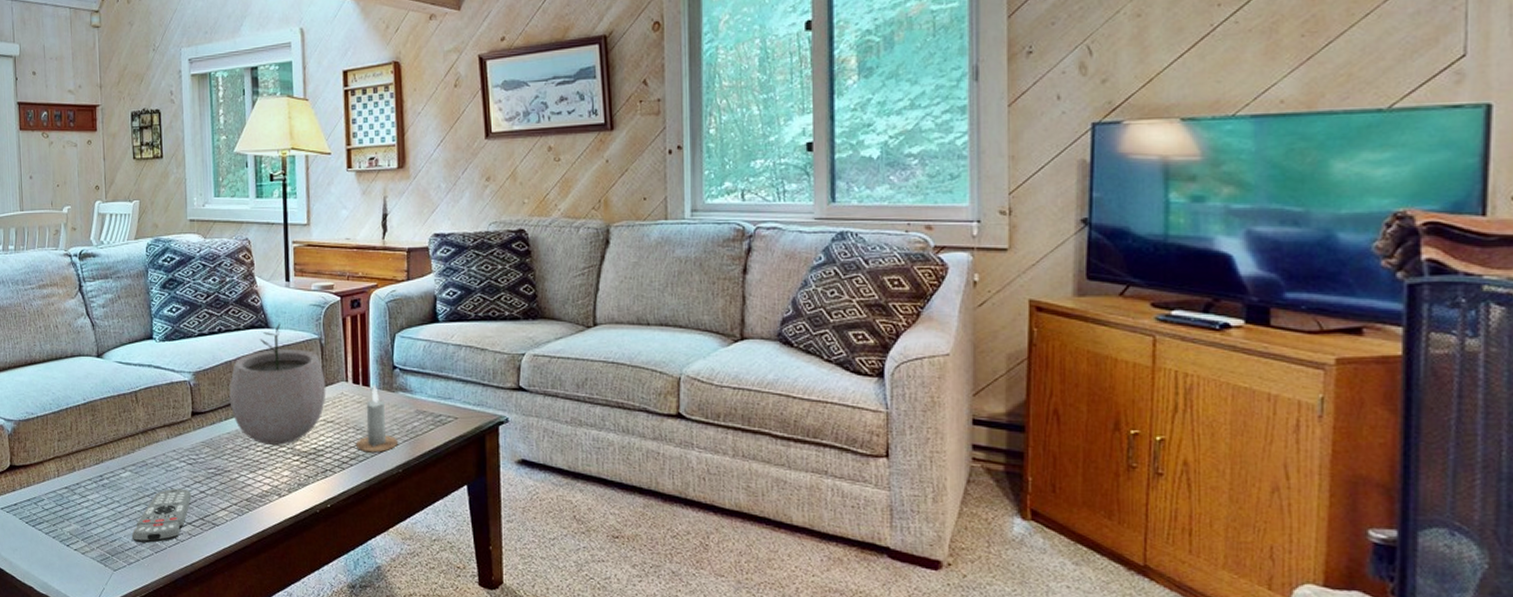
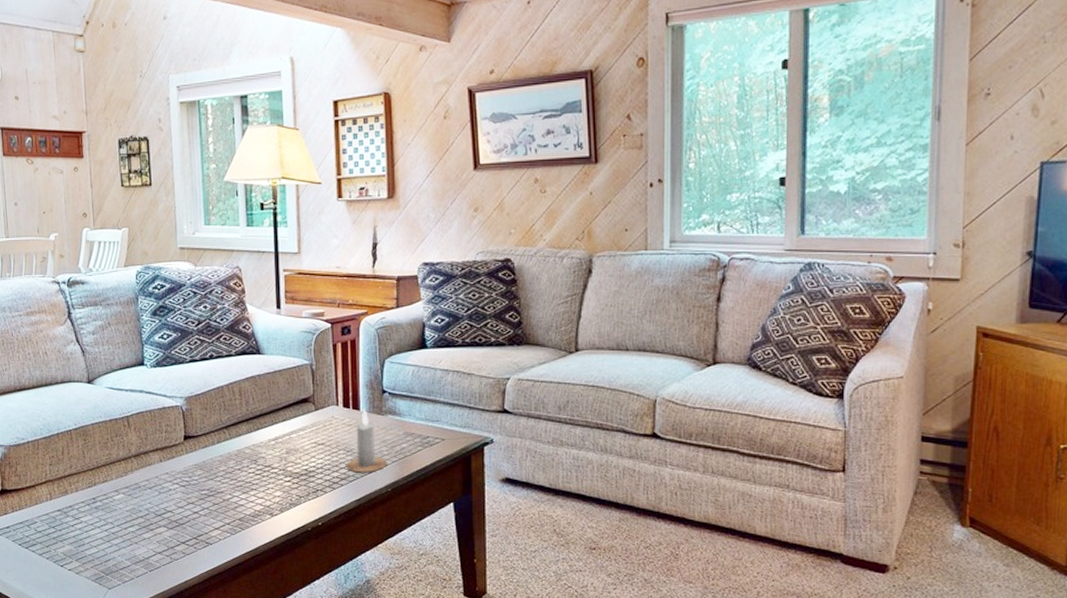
remote control: present [131,488,192,543] -> none [125,509,185,562]
plant pot: present [229,322,326,445] -> none [221,348,317,467]

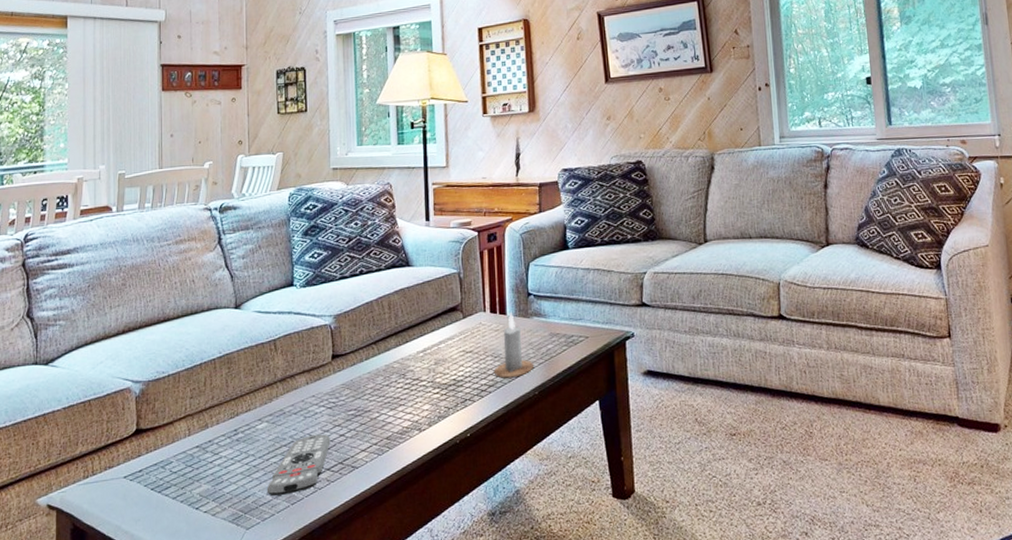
remote control: none [125,509,185,562] -> present [266,434,331,496]

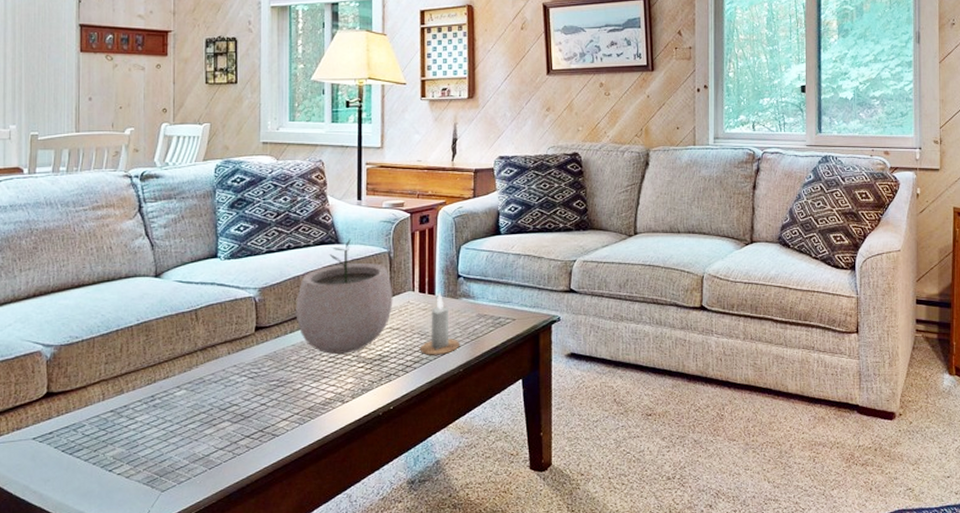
remote control: present [266,434,331,496] -> none [183,402,251,460]
plant pot: none [370,260,465,381] -> present [296,238,393,354]

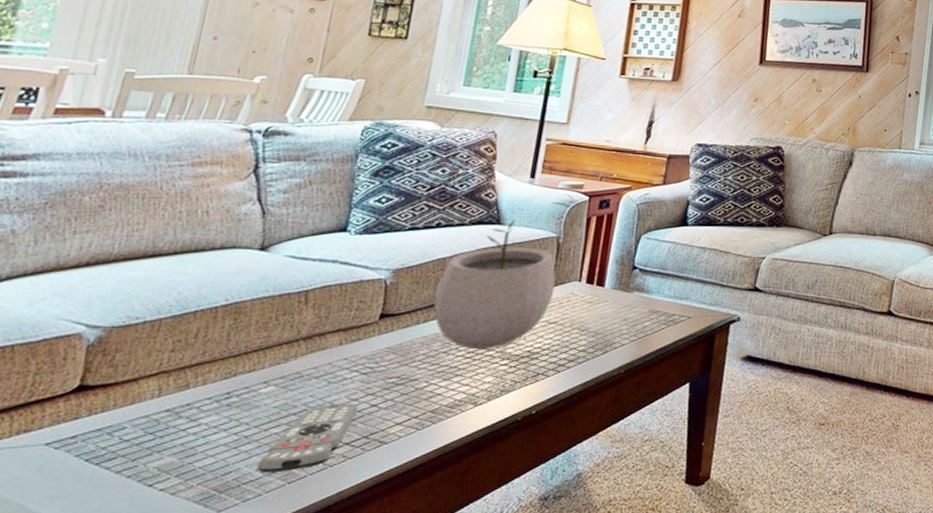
remote control: none [183,402,251,460] -> present [256,403,358,472]
candle: present [419,293,459,355] -> none [577,285,625,354]

